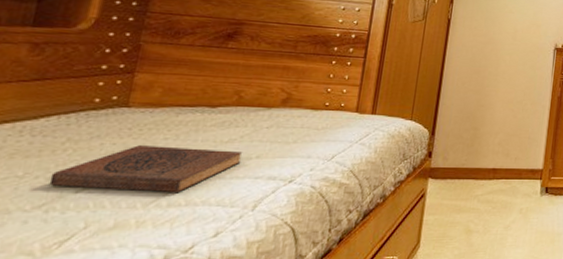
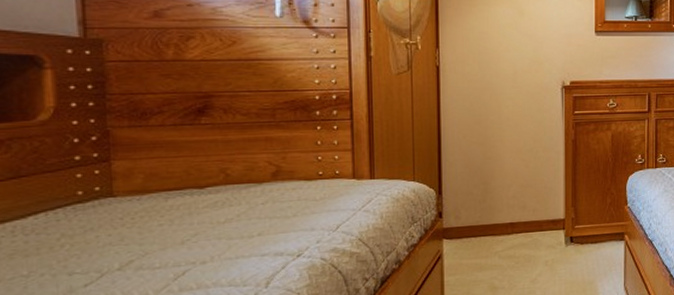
book: present [49,145,243,192] -> none [55,230,244,282]

